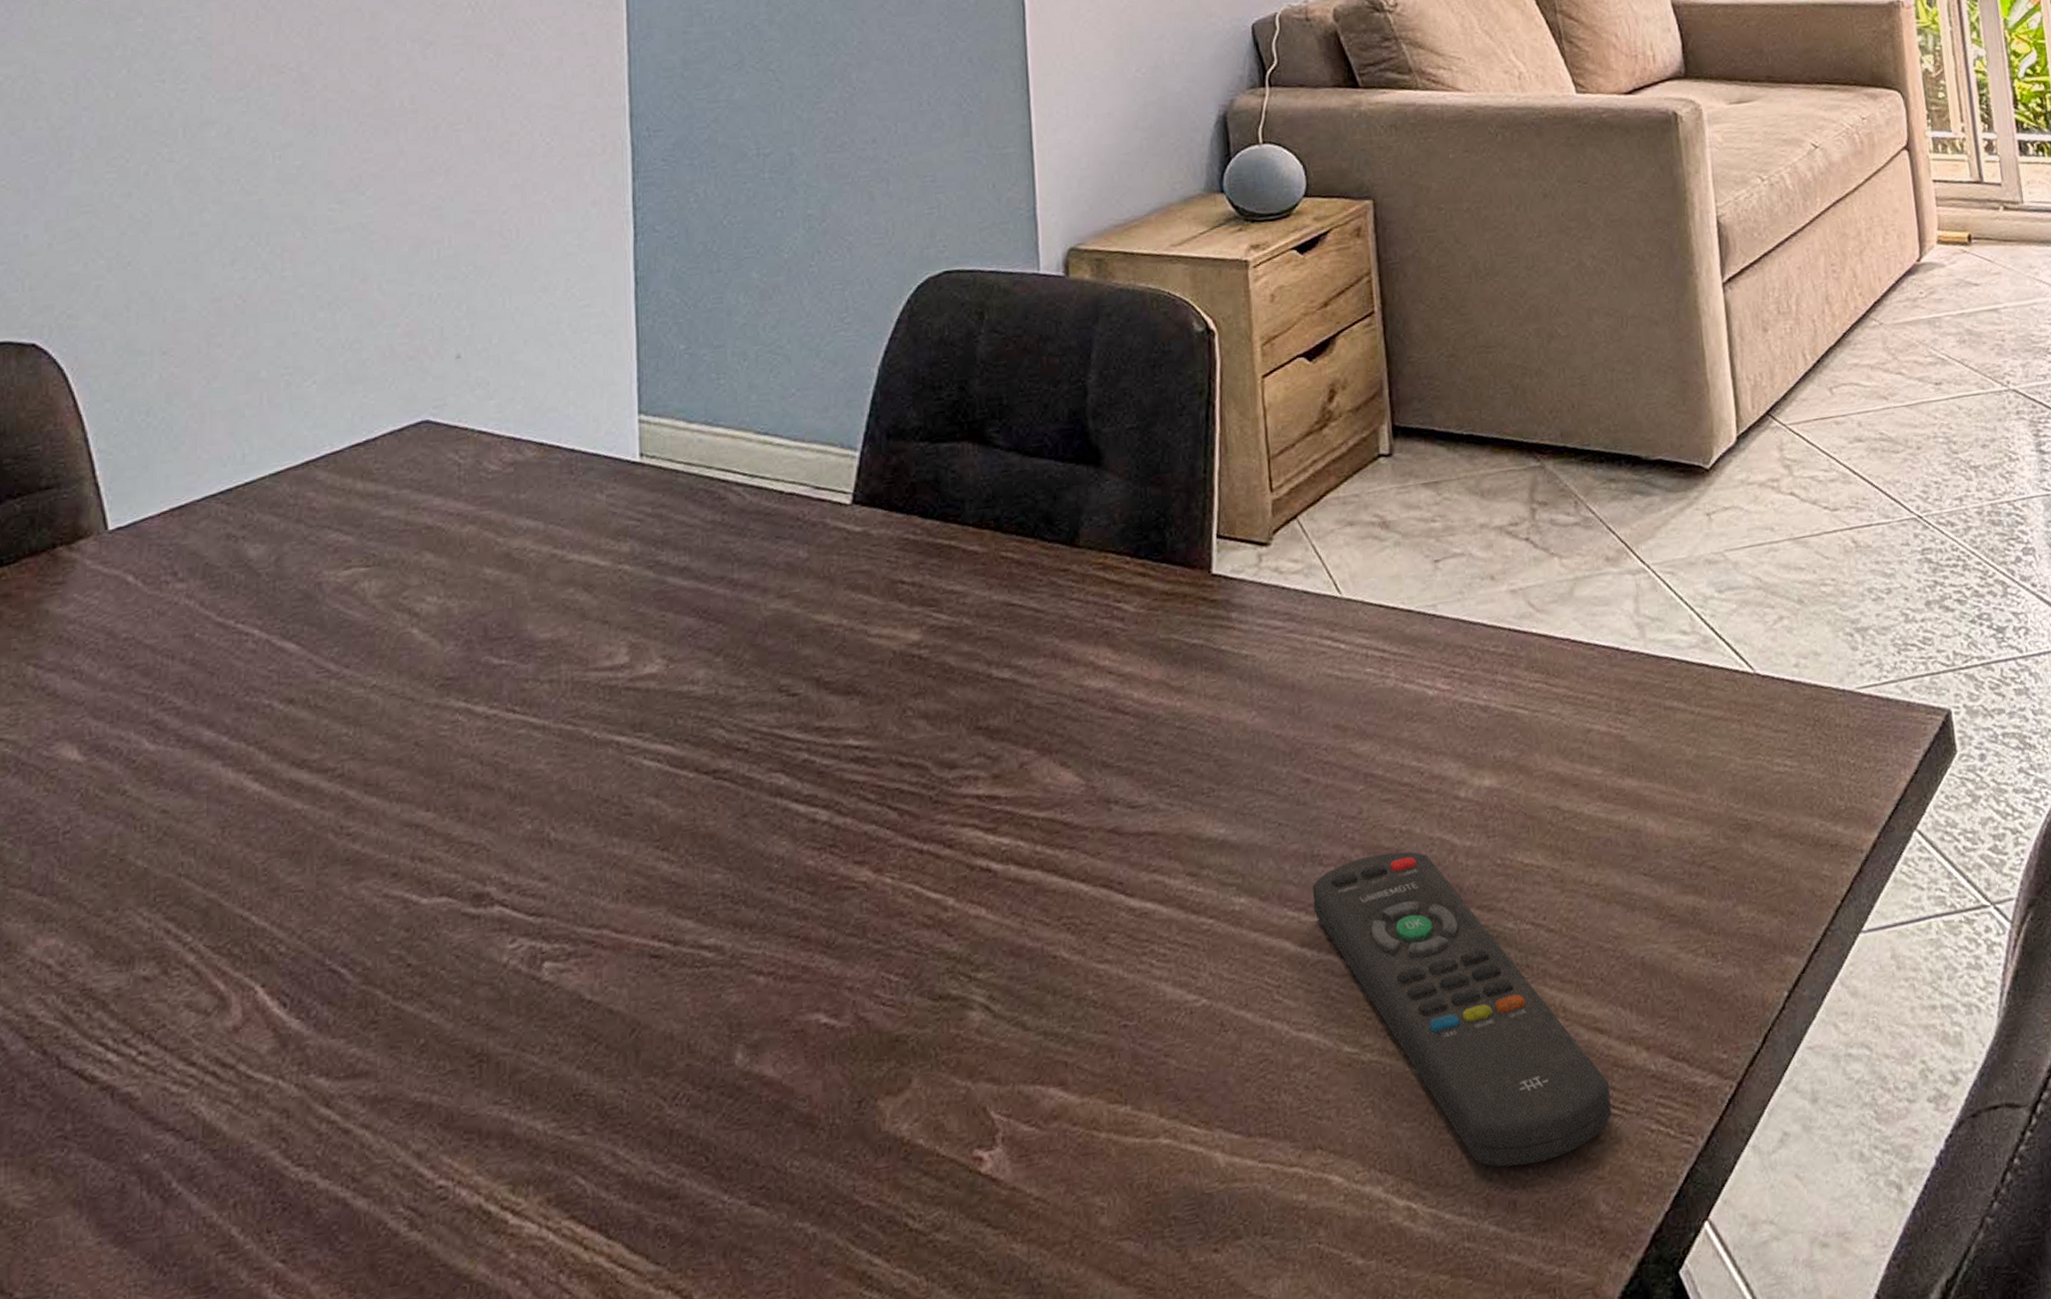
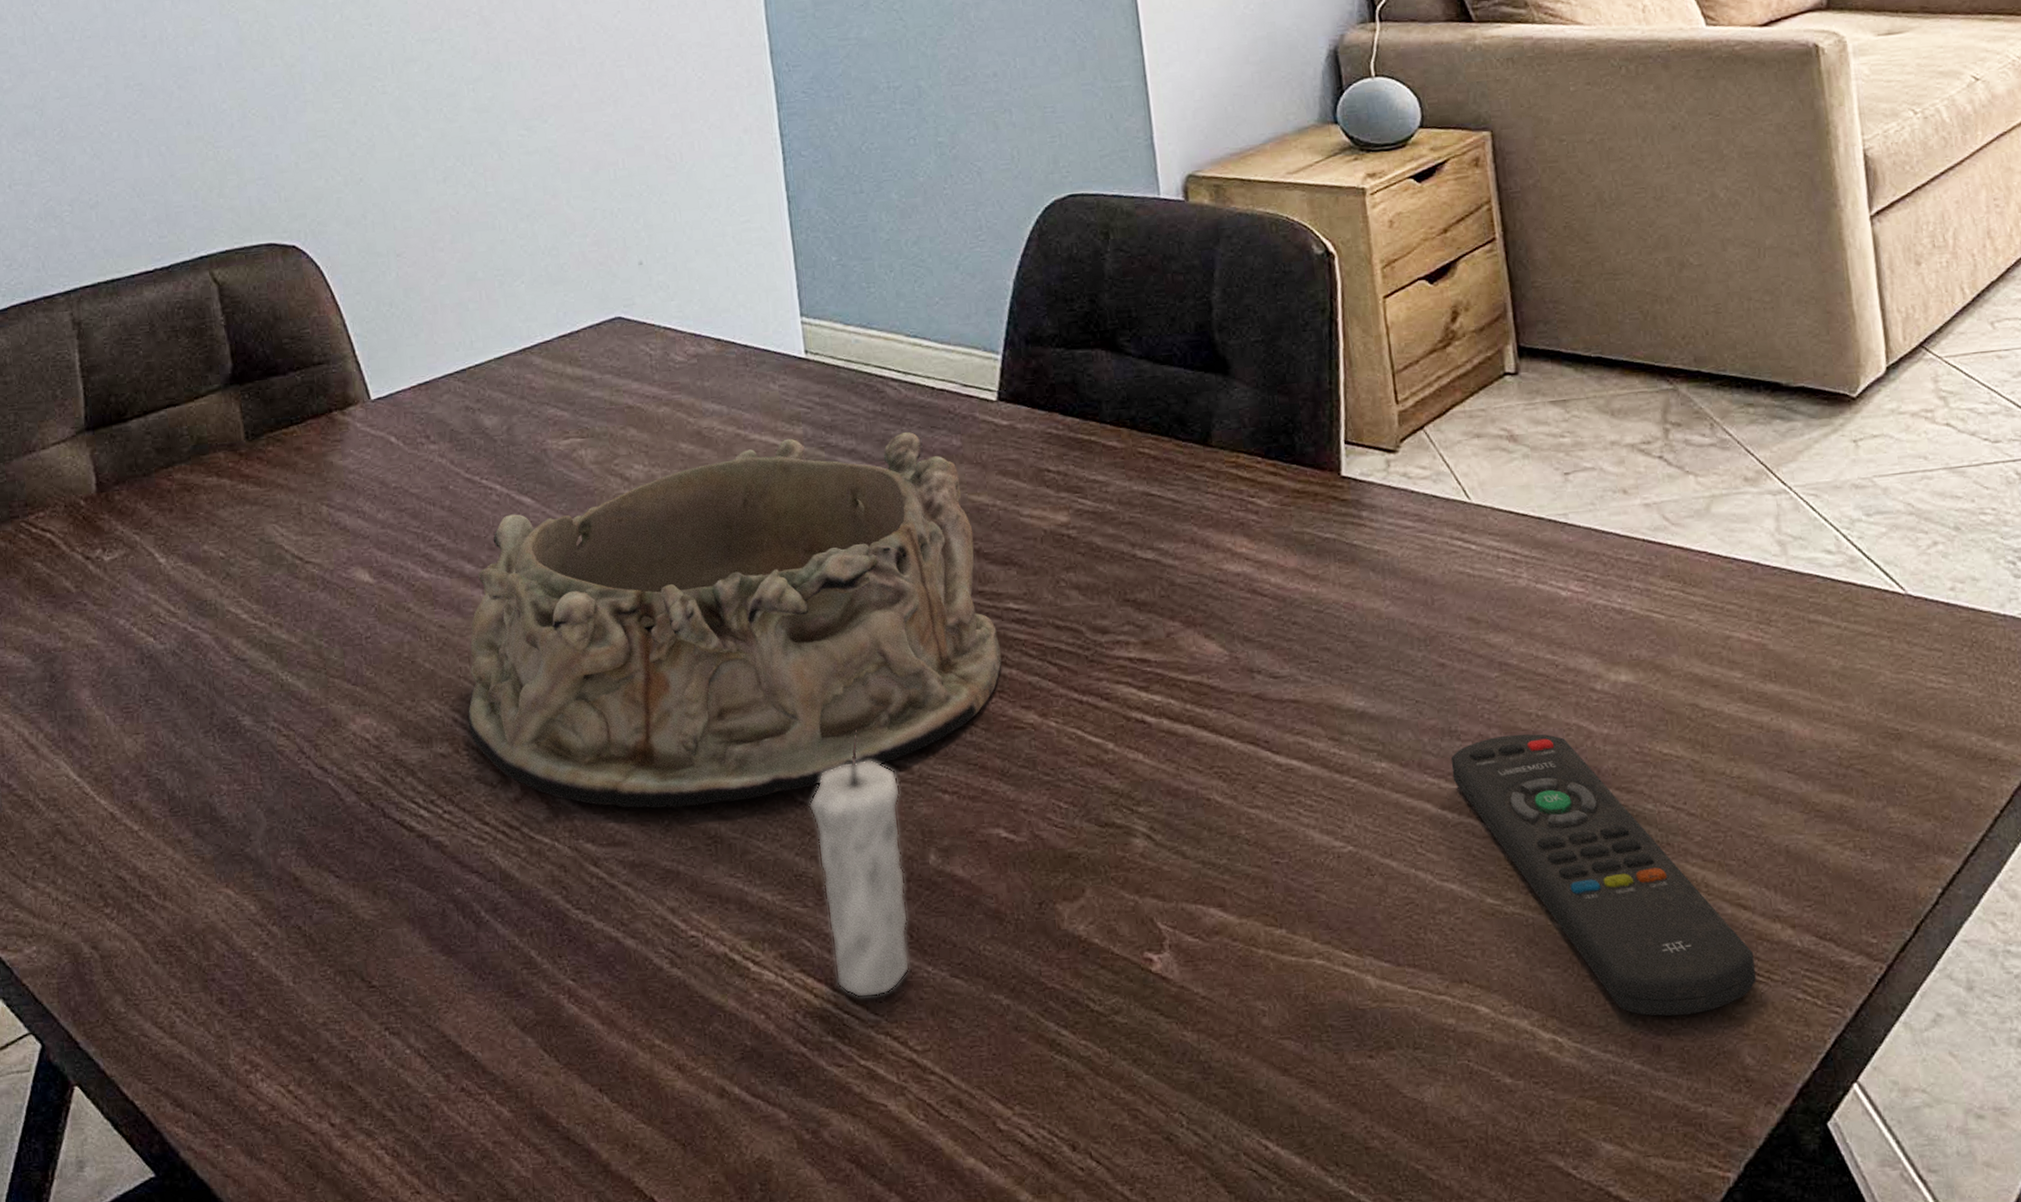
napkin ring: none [184,543,835,1027] -> present [468,431,1002,809]
candle: none [597,902,708,1245] -> present [808,727,910,998]

